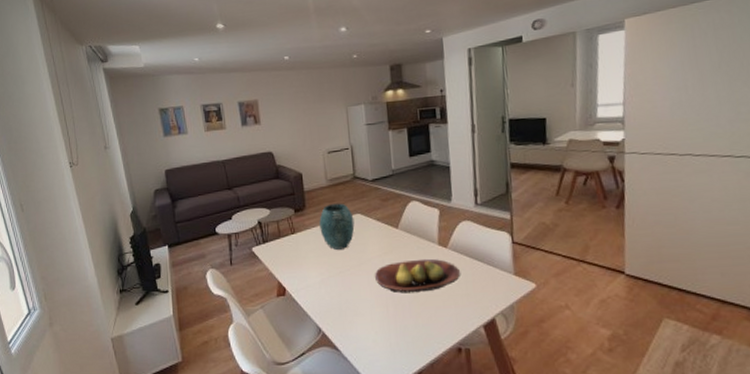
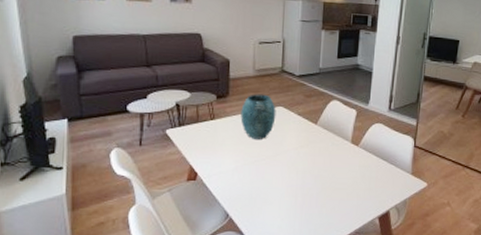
fruit bowl: present [374,258,461,294] -> none [288,154,367,185]

